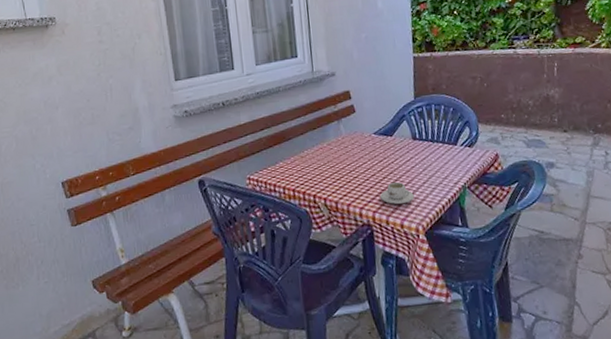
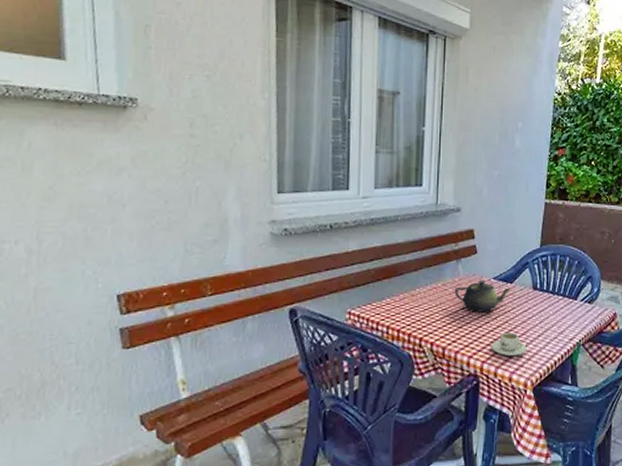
teapot: none [339,136,393,167] -> present [454,281,513,312]

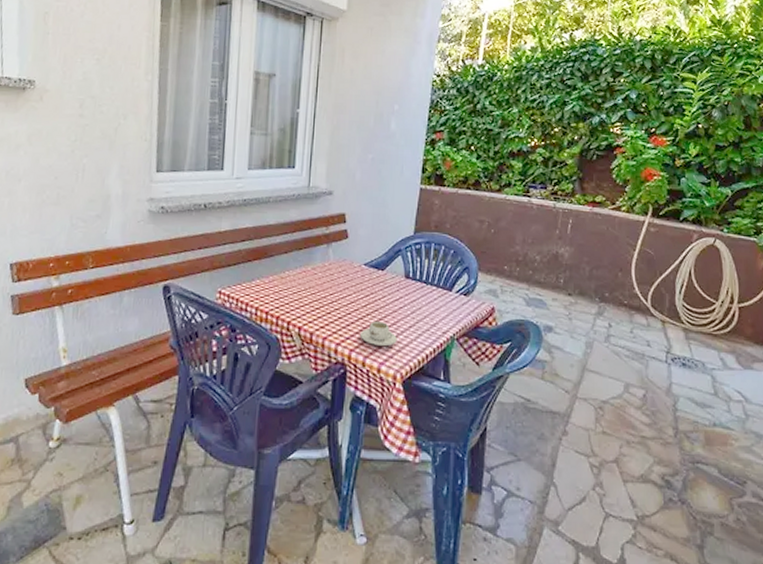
teapot: present [454,281,513,312] -> none [324,266,384,299]

